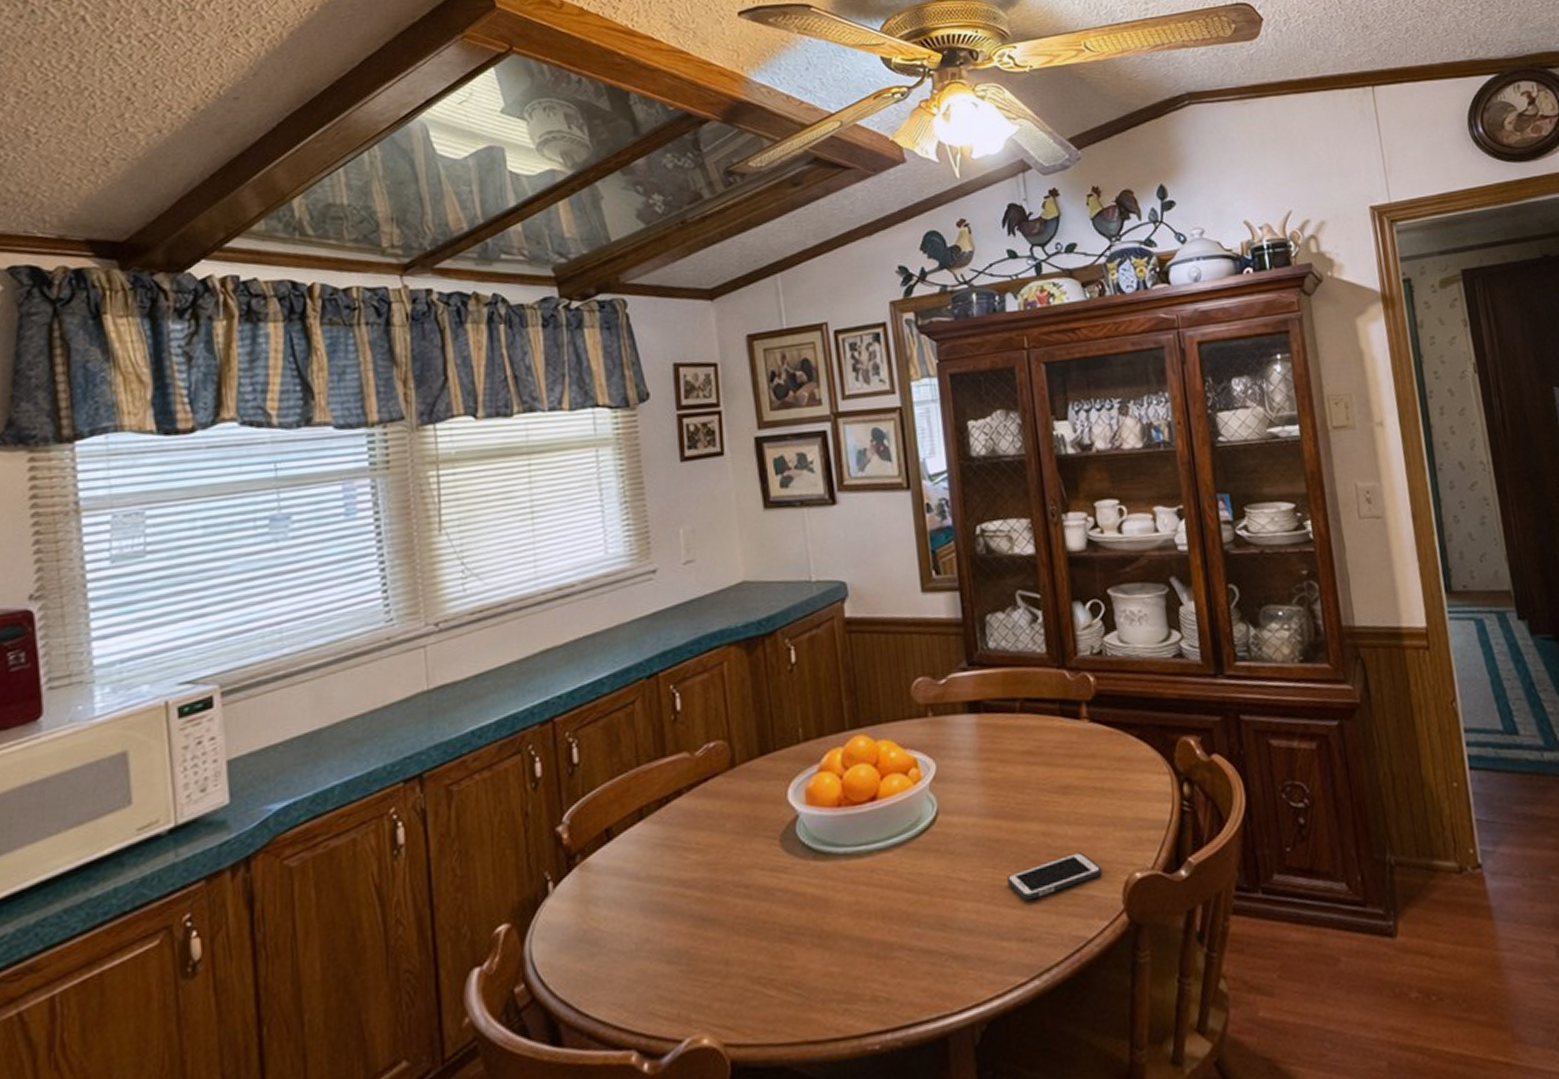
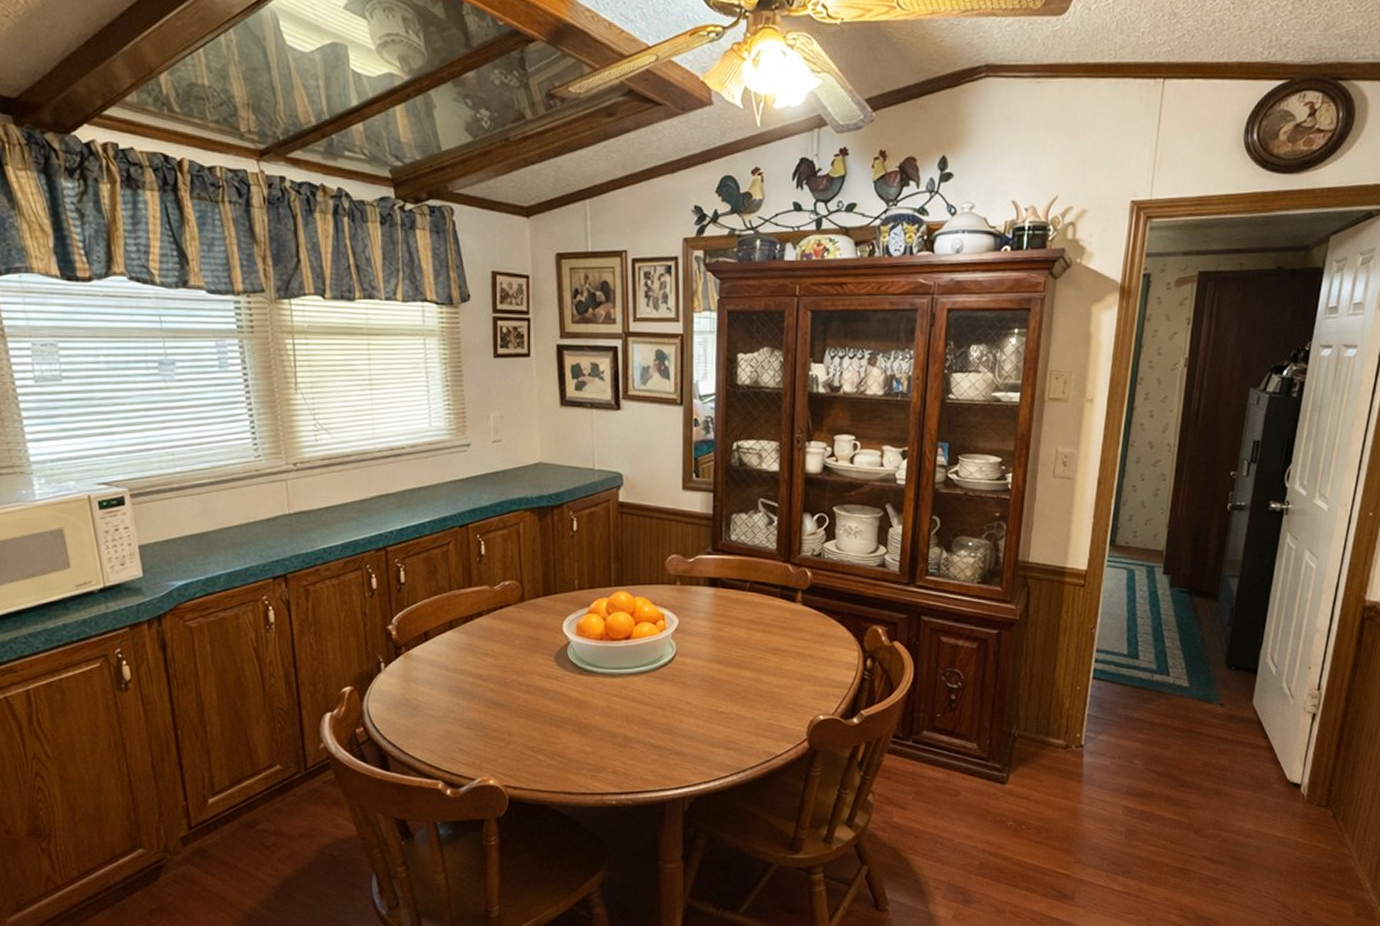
cell phone: present [1006,852,1103,901] -> none [721,696,795,723]

